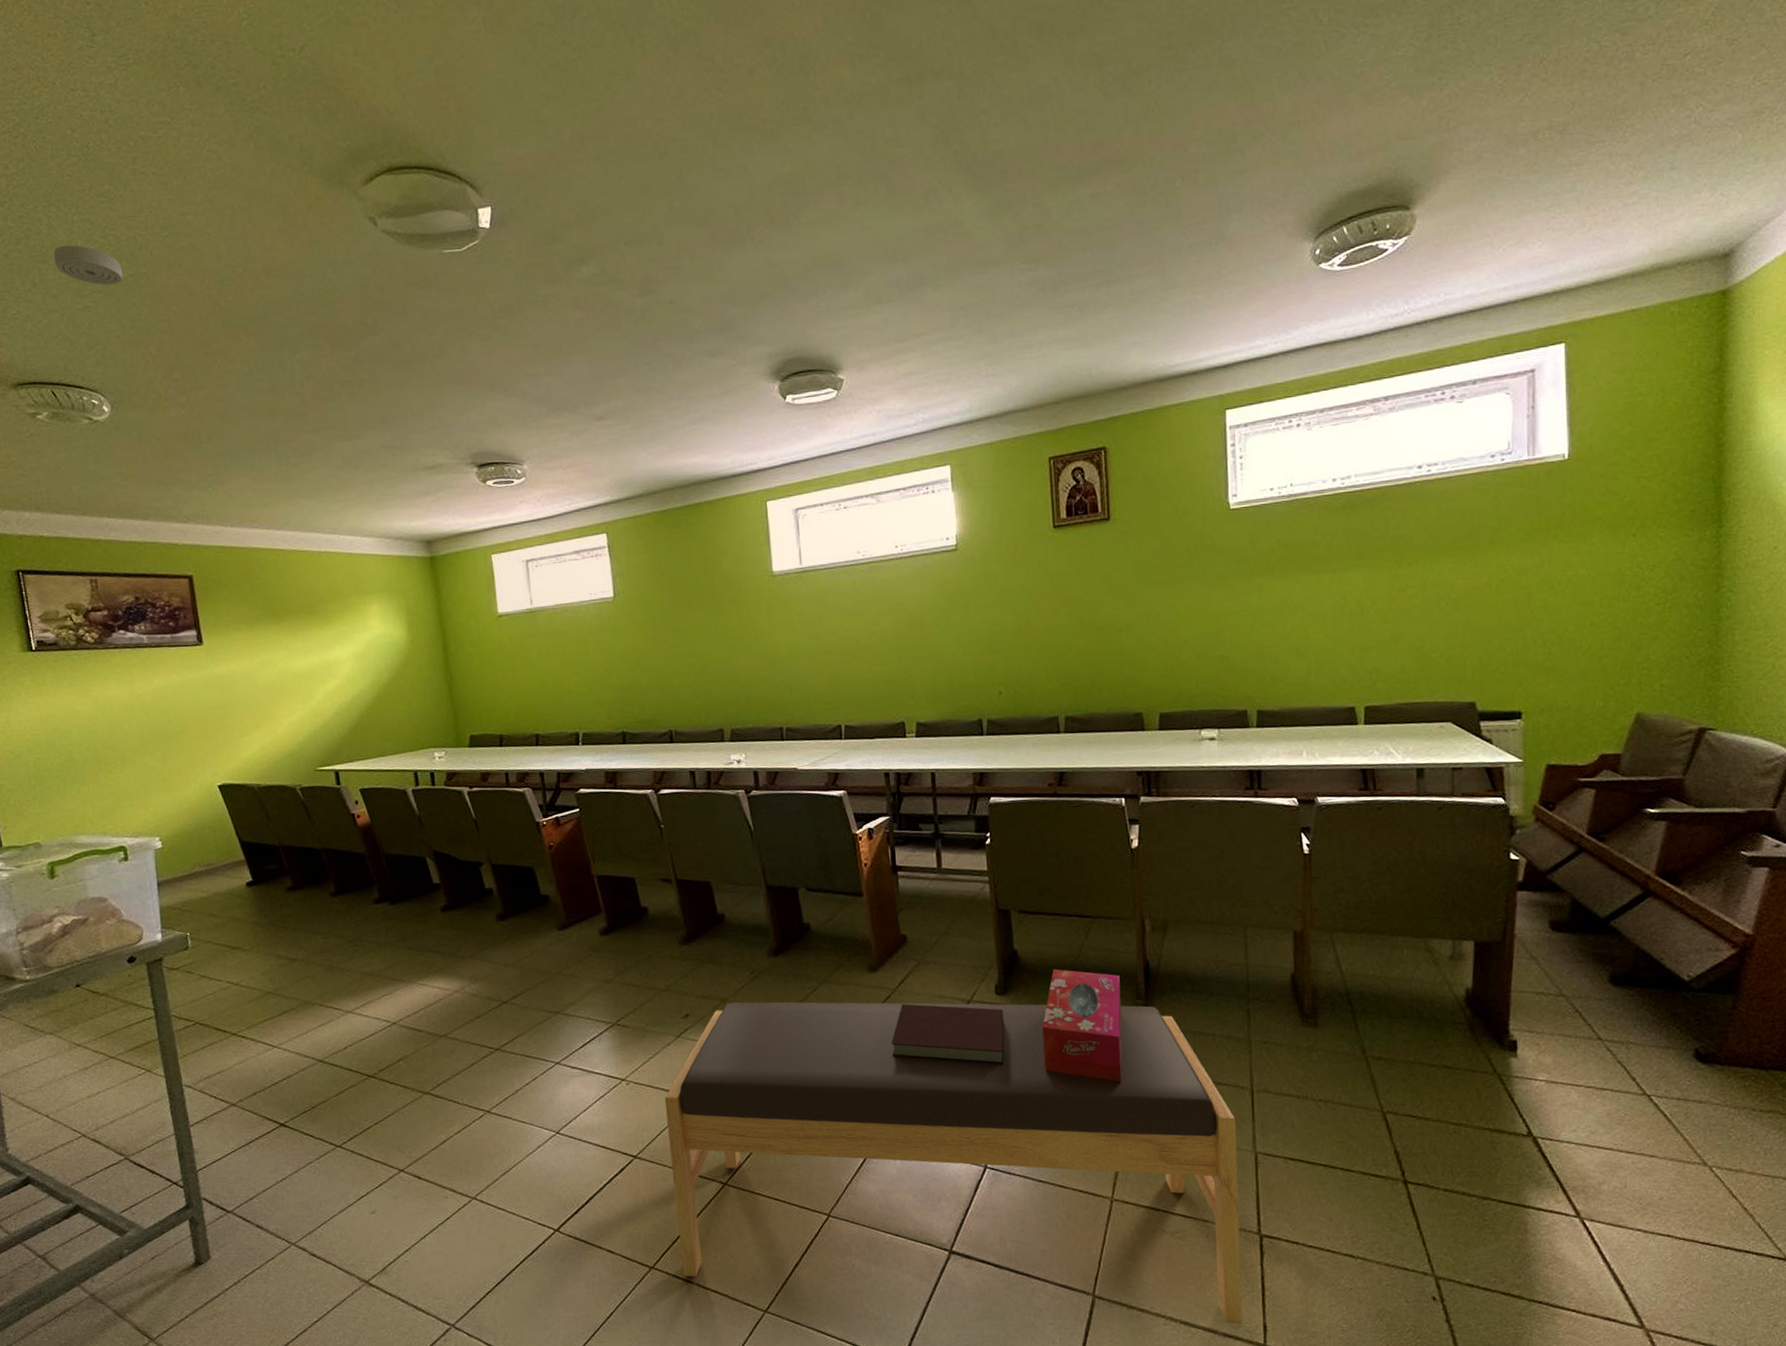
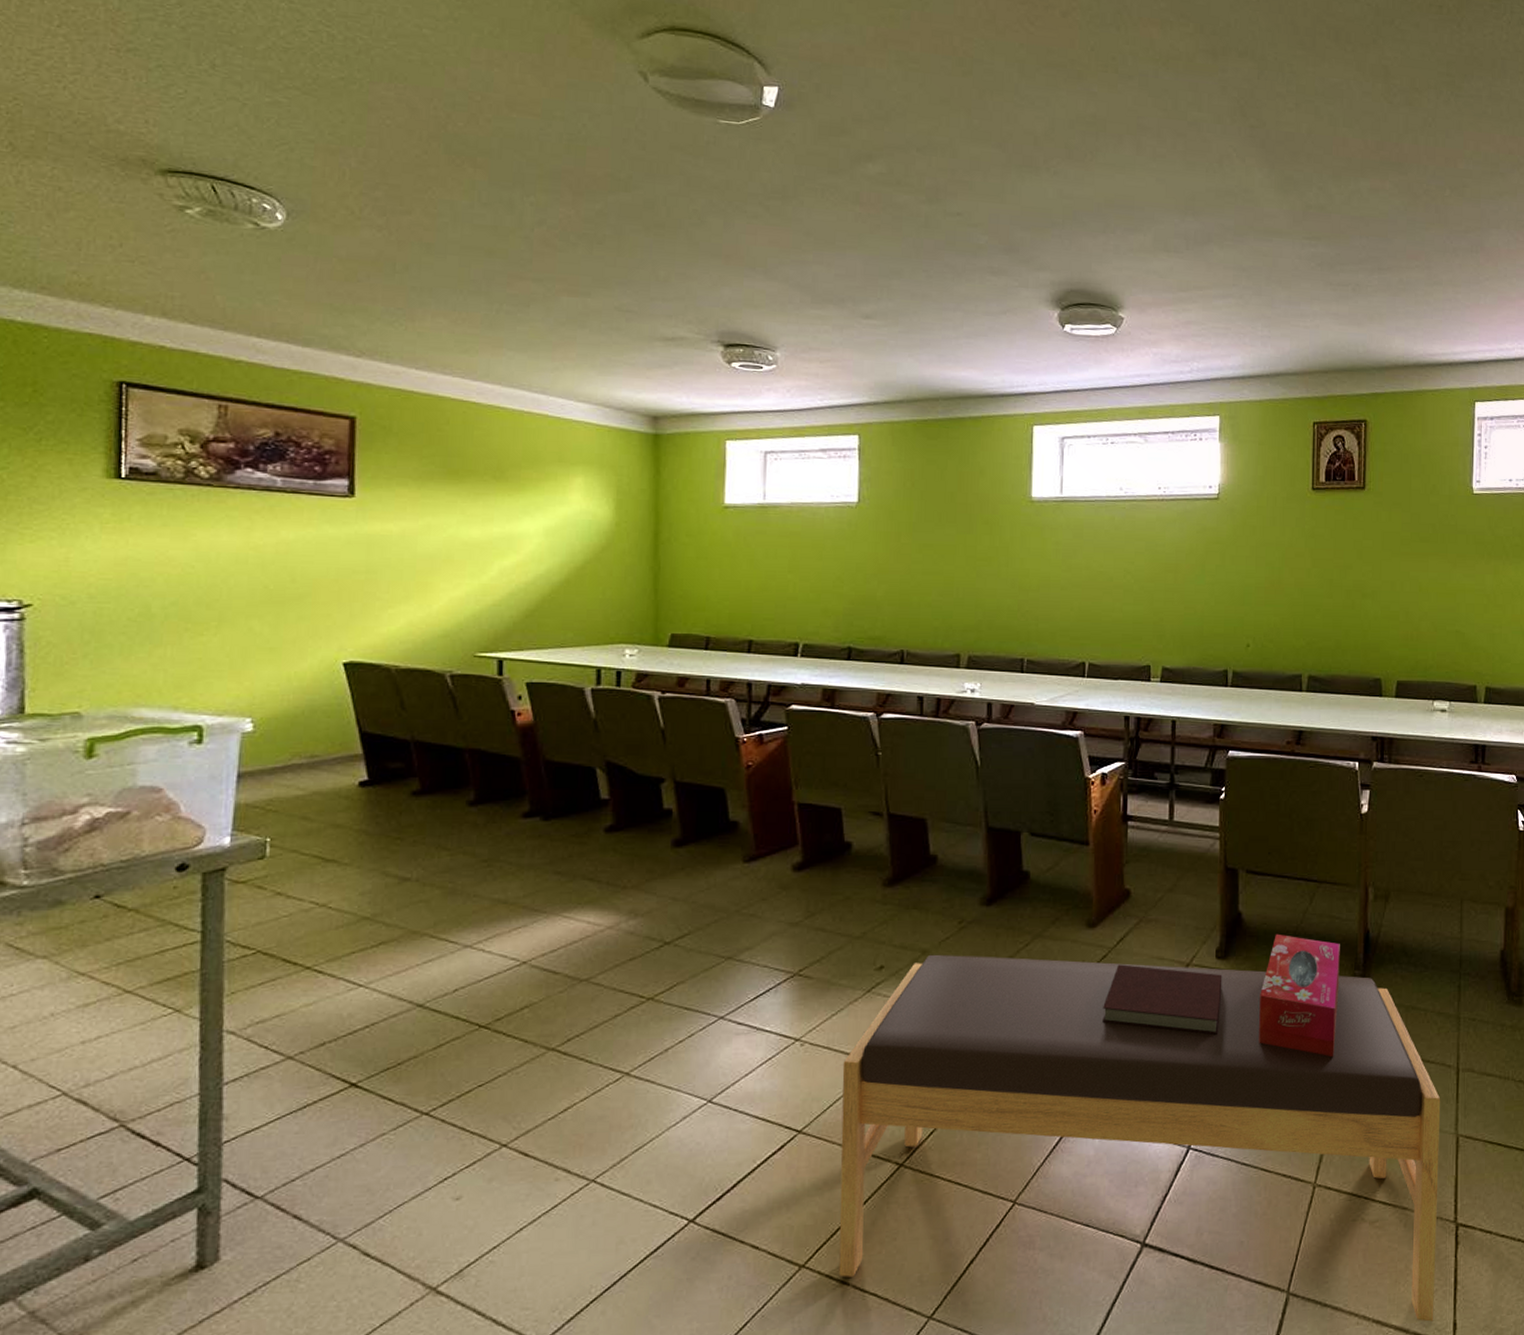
smoke detector: present [53,244,123,286] -> none [245,30,332,85]

